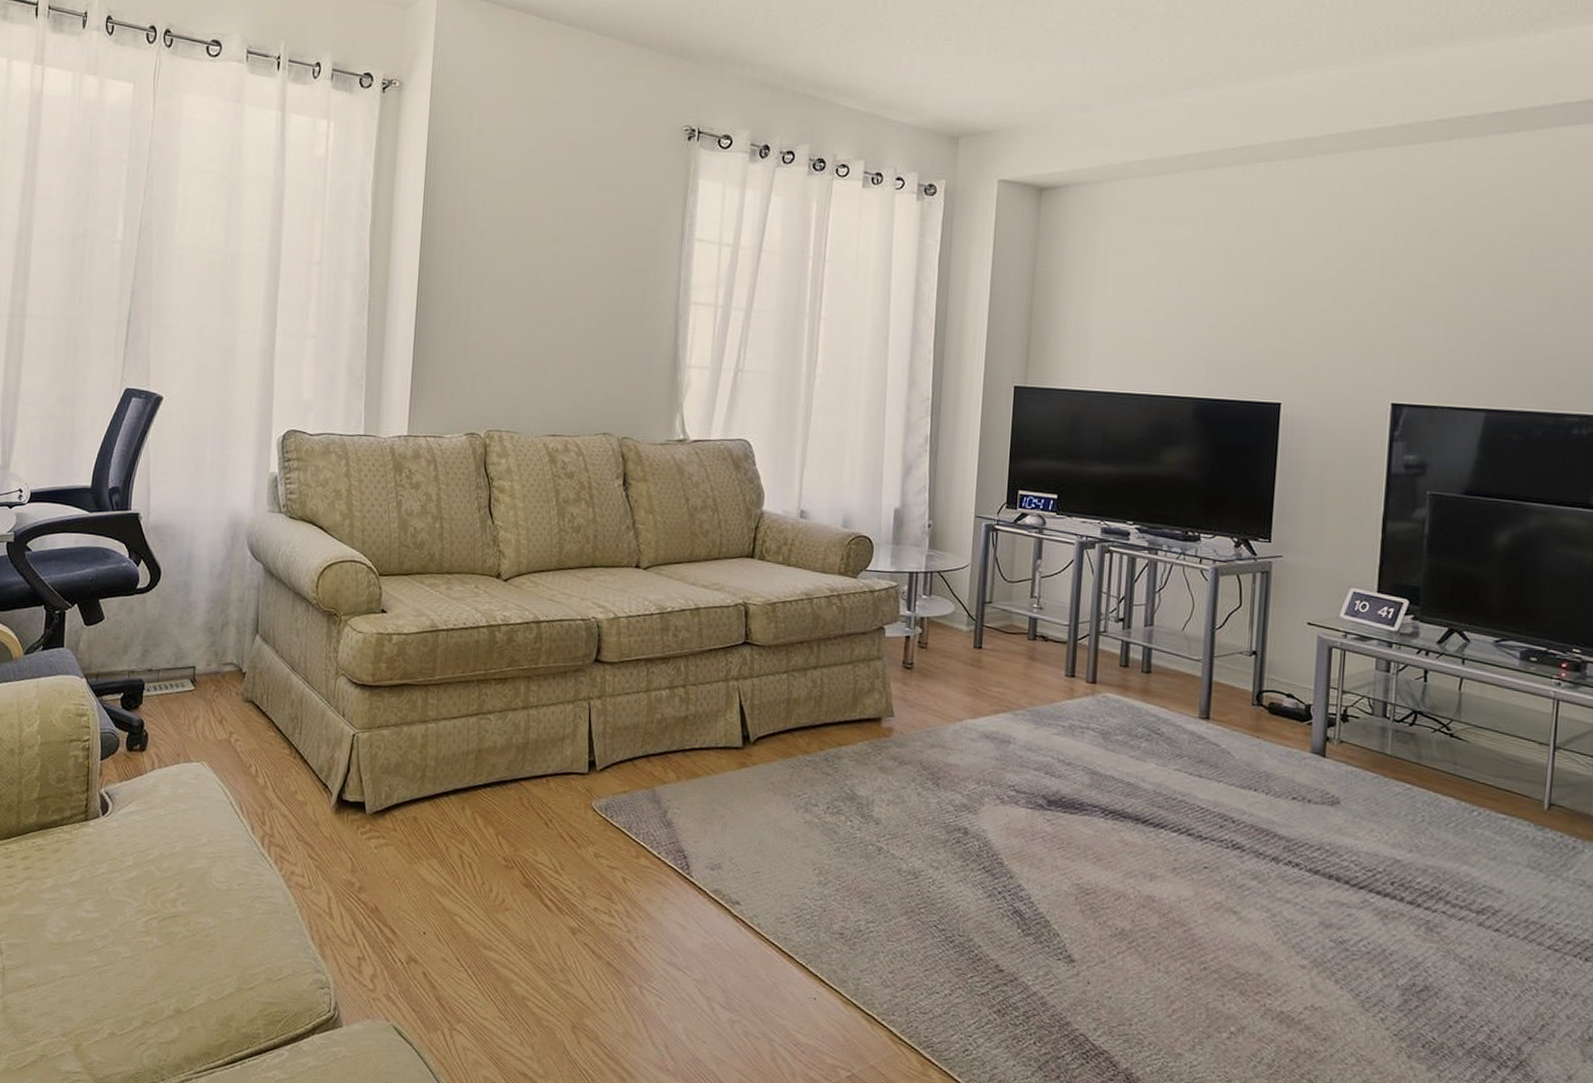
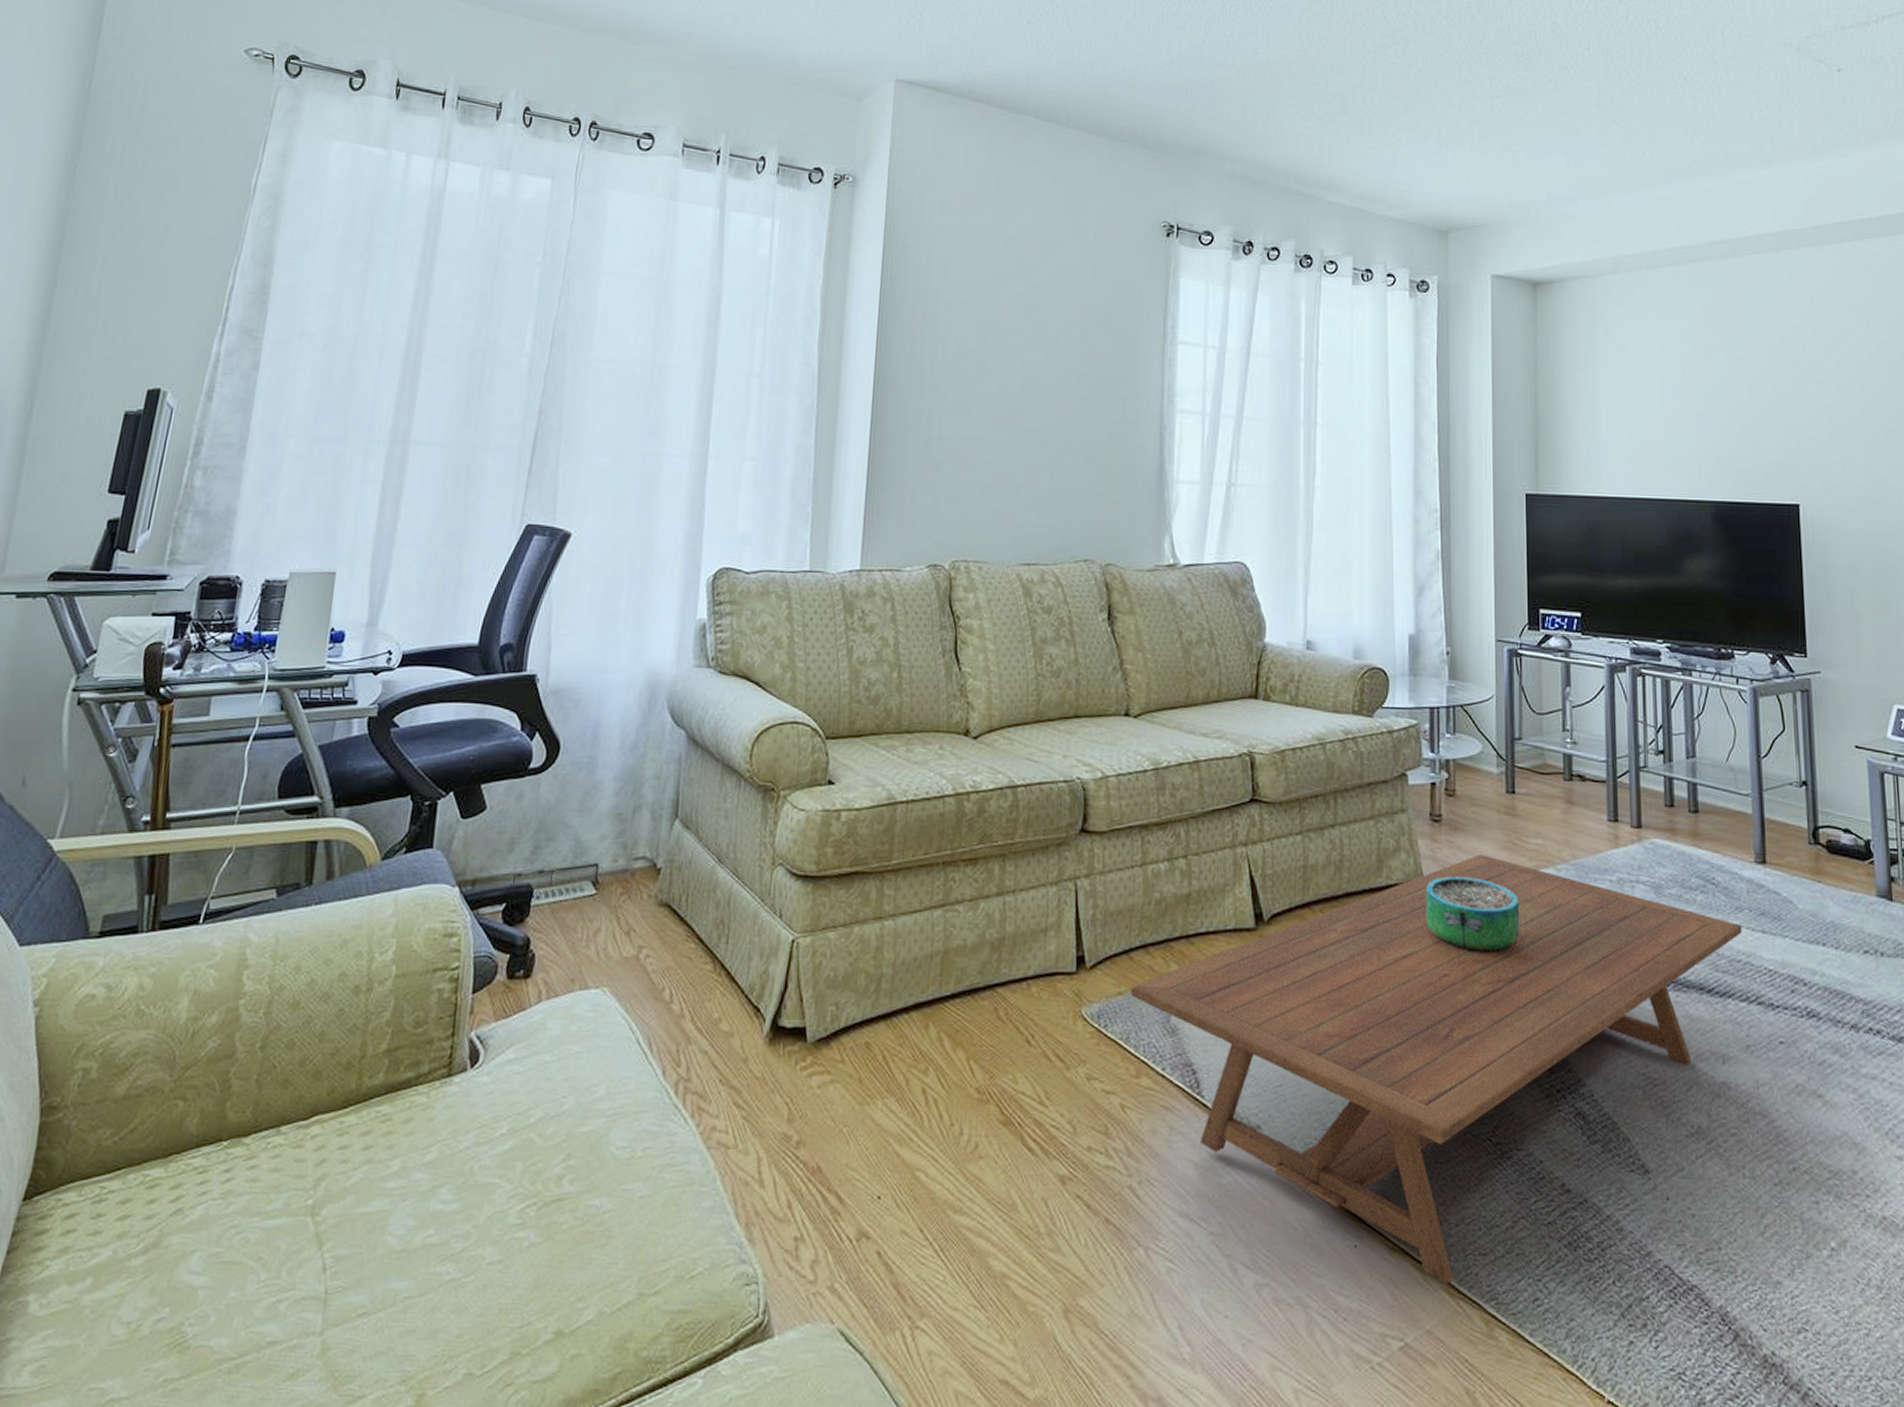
coffee table: none [633,697,1181,1033] -> present [1130,853,1742,1285]
decorative bowl: none [892,714,978,780] -> present [1425,876,1520,953]

